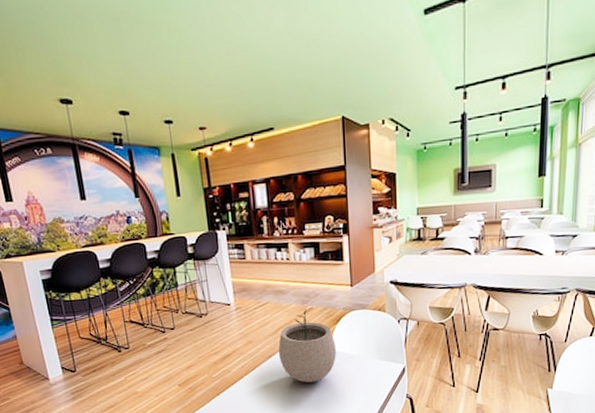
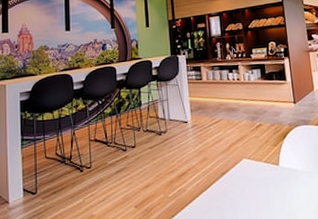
plant pot: present [278,309,336,383] -> none [231,126,285,202]

